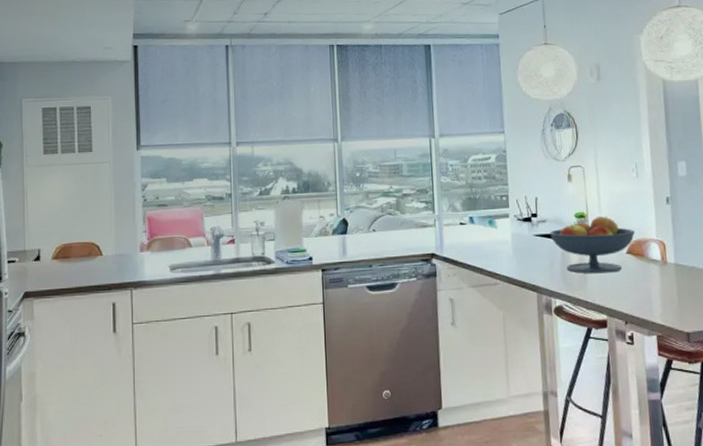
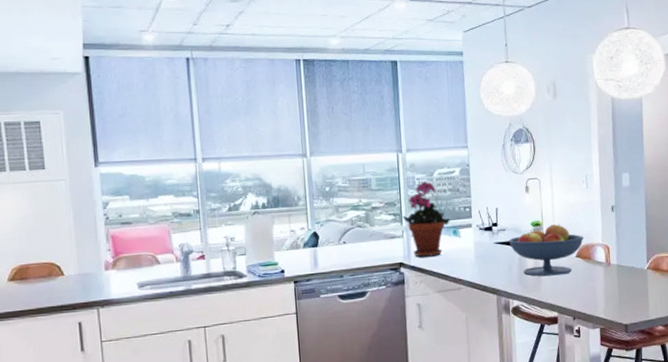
potted plant: none [435,168,486,248] -> present [402,181,450,257]

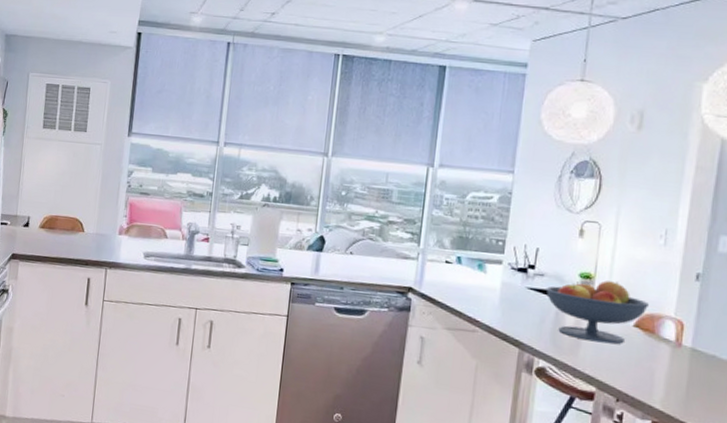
potted plant: present [402,181,450,257] -> none [421,203,477,289]

